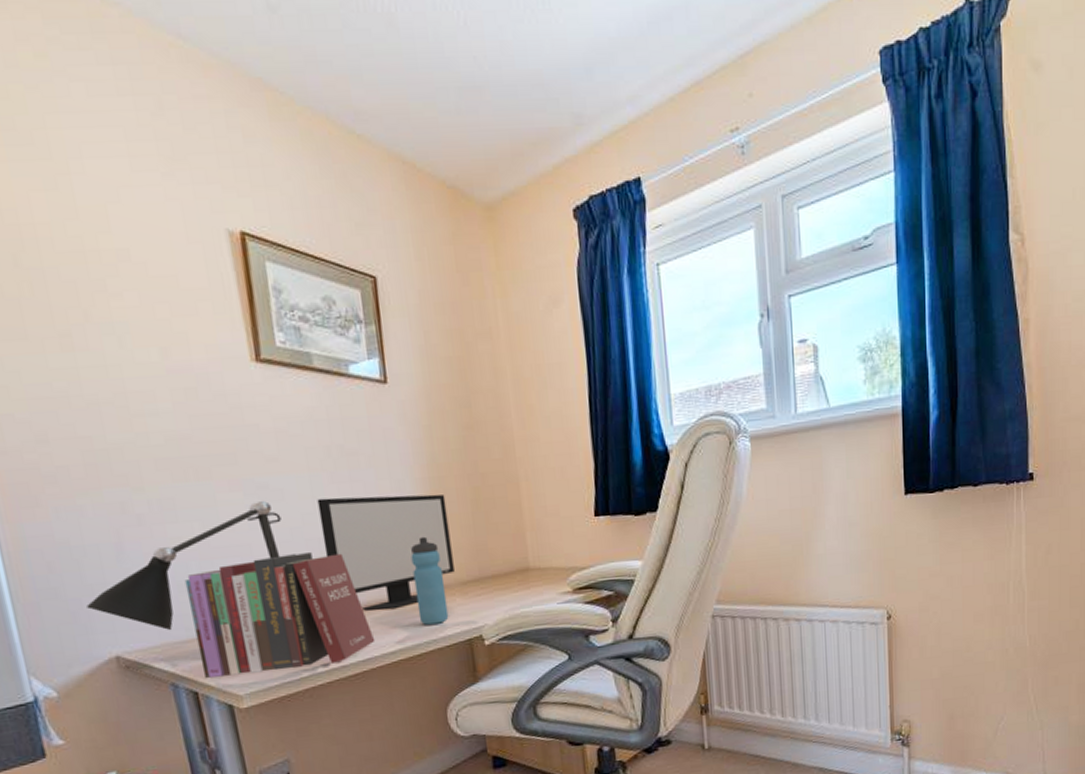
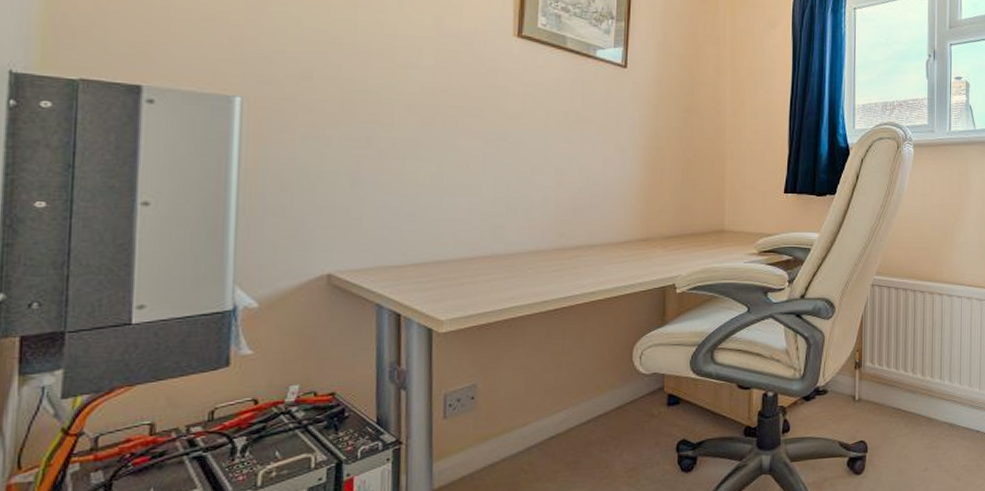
desk lamp: present [87,501,282,631] -> none [311,150,513,255]
books: present [184,553,375,679] -> none [410,198,579,303]
computer monitor: present [317,494,455,611] -> none [547,154,661,255]
water bottle: present [411,536,449,625] -> none [621,195,649,271]

